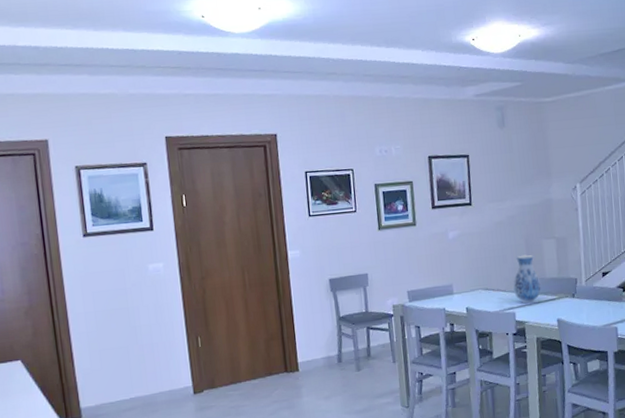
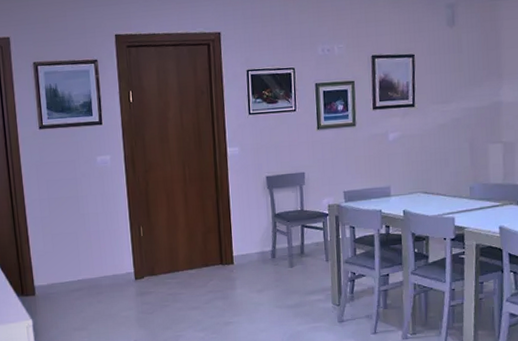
vase: present [513,254,541,304] -> none [454,158,484,209]

